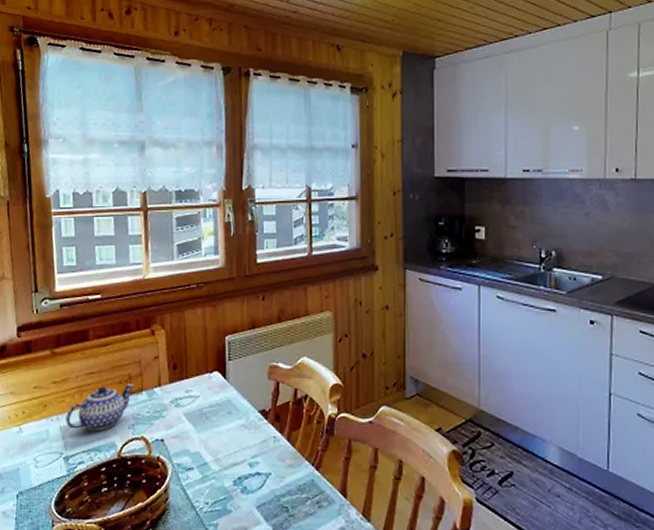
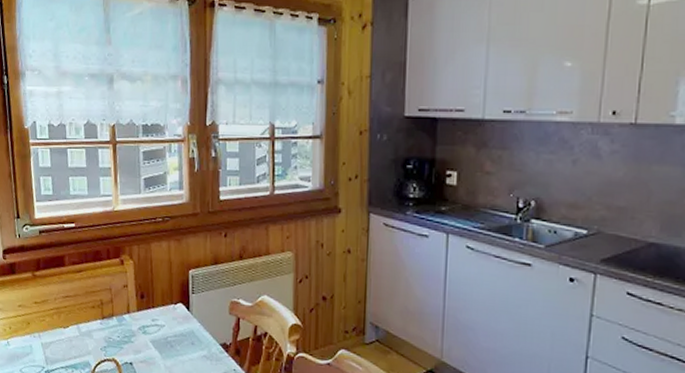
teapot: present [65,384,133,431] -> none [46,309,105,350]

